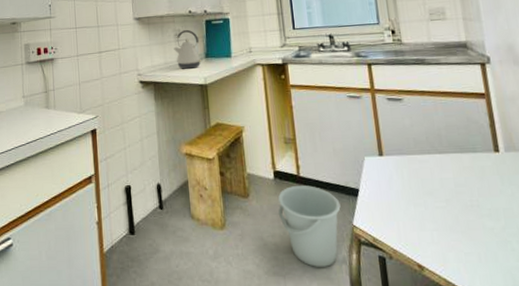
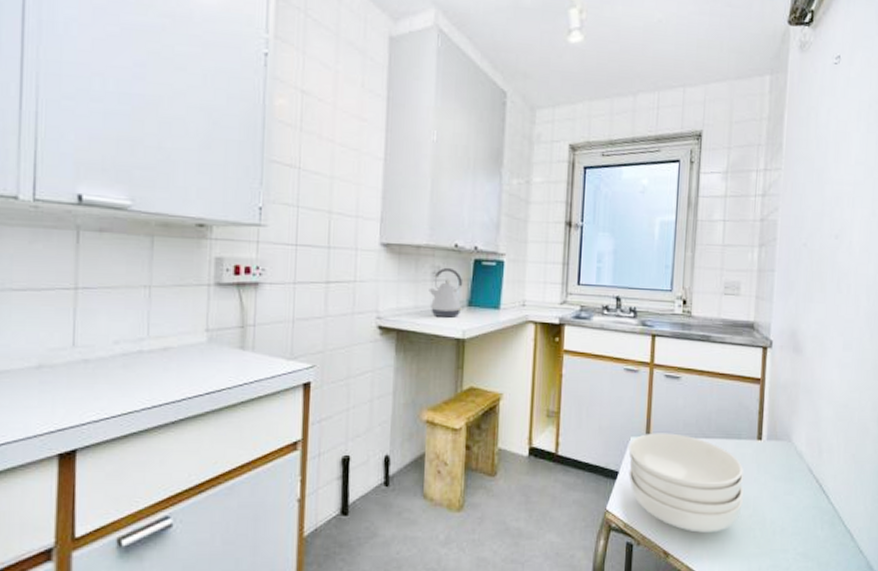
bucket: present [277,185,341,267] -> none [526,464,597,554]
bowl: none [364,151,493,246] -> present [628,433,745,533]

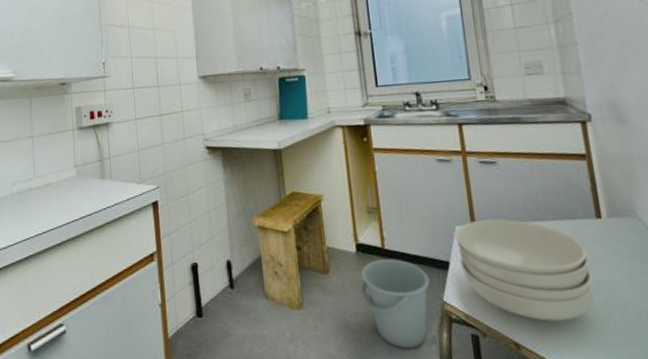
kettle: present [429,267,464,318] -> none [243,88,276,133]
bucket: none [526,464,597,554] -> present [360,258,430,348]

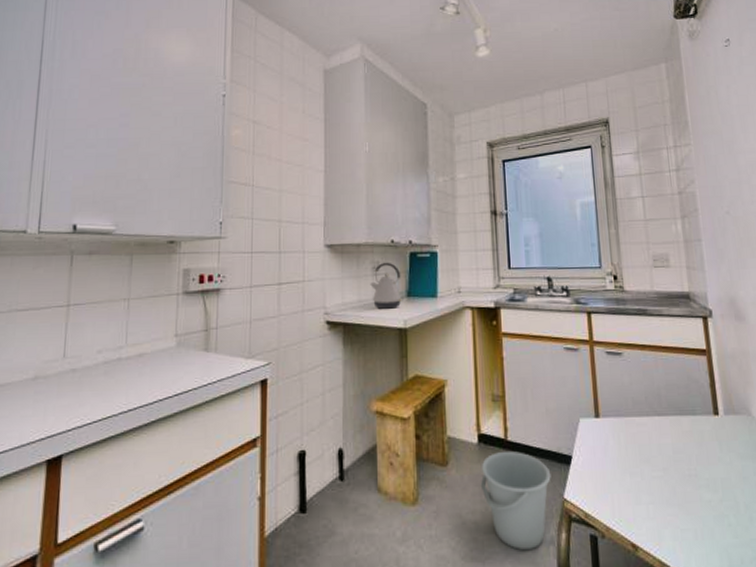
kettle: none [243,88,276,133] -> present [370,262,403,309]
bowl: present [455,219,594,322] -> none [579,412,710,522]

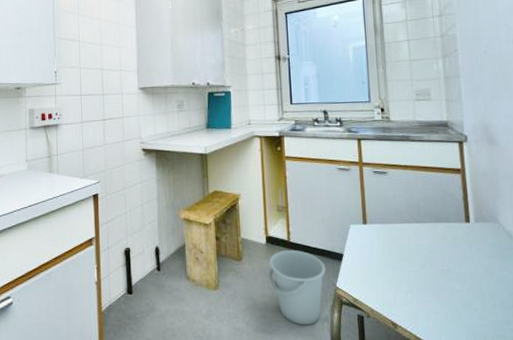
kettle: present [370,262,403,309] -> none [176,100,204,139]

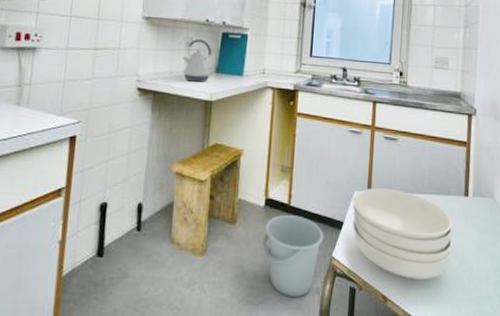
kettle: none [176,100,204,139] -> present [182,38,212,82]
bowl: none [349,220,460,306] -> present [352,188,454,280]

